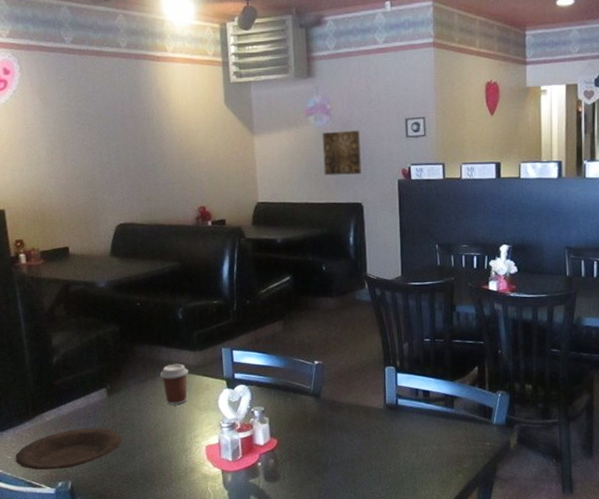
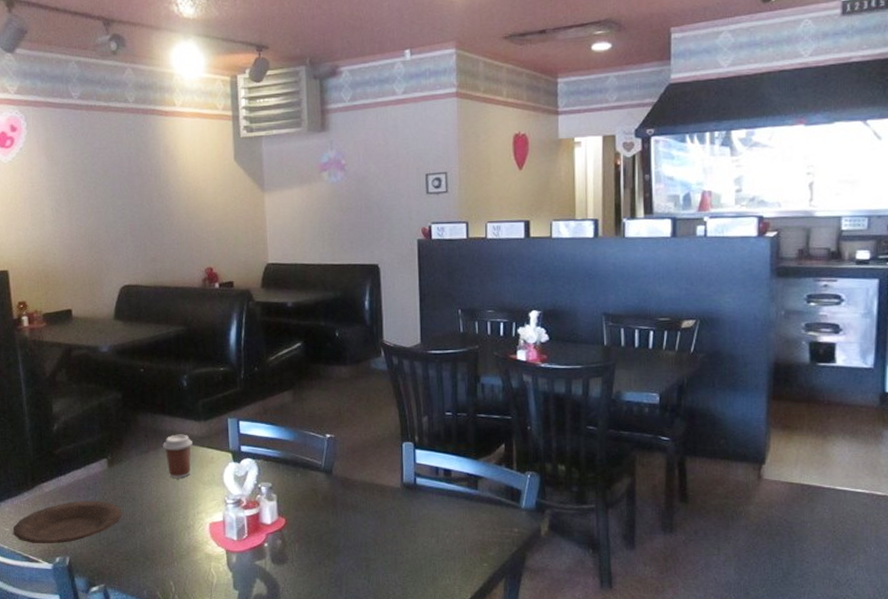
wall art: present [322,130,362,176] -> none [336,186,378,235]

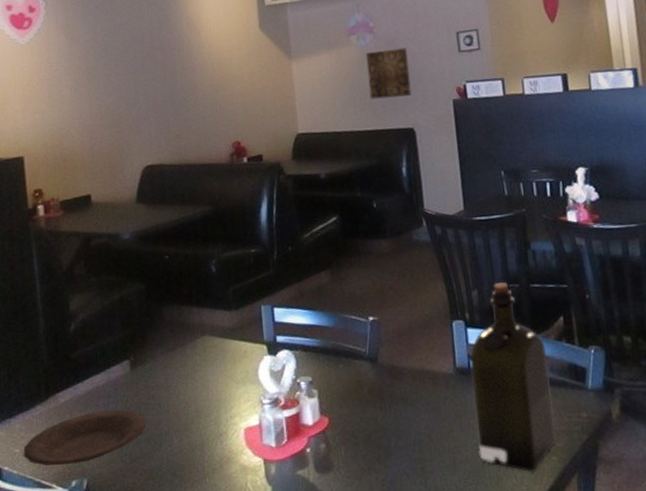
coffee cup: present [163,434,192,478] -> none [191,326,223,378]
wall art: none [336,186,378,235] -> present [365,47,412,100]
liquor: none [416,411,489,574] -> present [469,282,556,471]

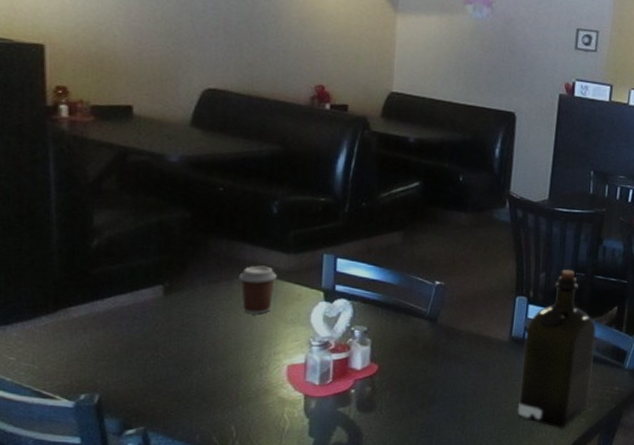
plate: present [23,410,148,466] -> none [20,330,178,378]
coffee cup: none [191,326,223,378] -> present [239,265,277,314]
wall art: present [365,47,412,100] -> none [476,26,524,80]

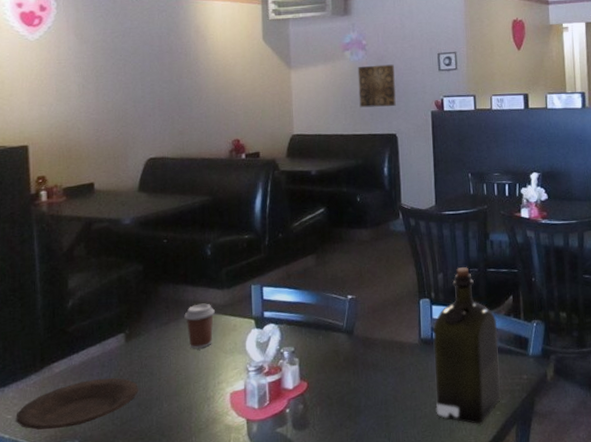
plate: none [20,330,178,378] -> present [16,378,139,430]
wall art: none [476,26,524,80] -> present [357,64,396,108]

